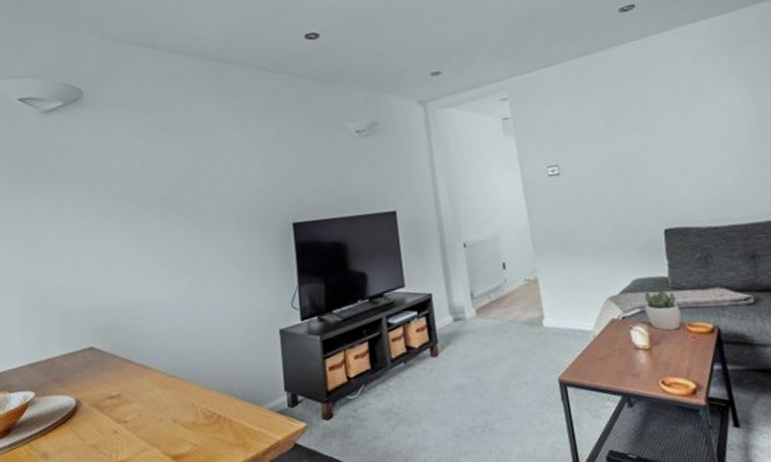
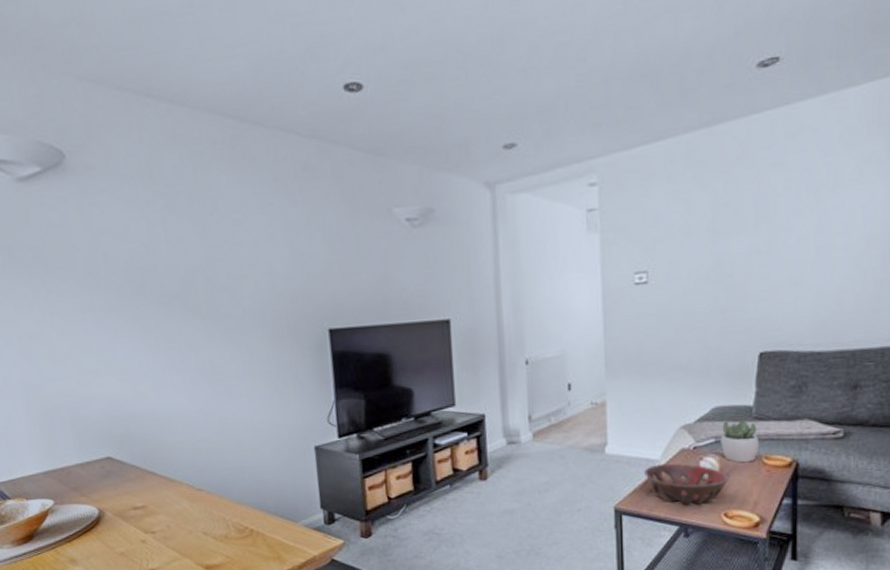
decorative bowl: none [581,333,660,374] -> present [644,463,729,505]

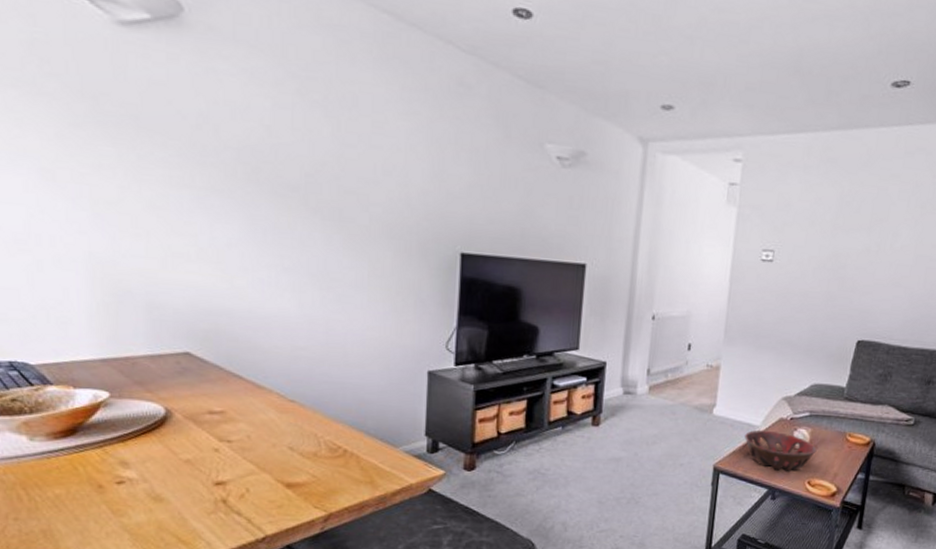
succulent plant: present [720,420,760,463] -> none [813,398,846,438]

